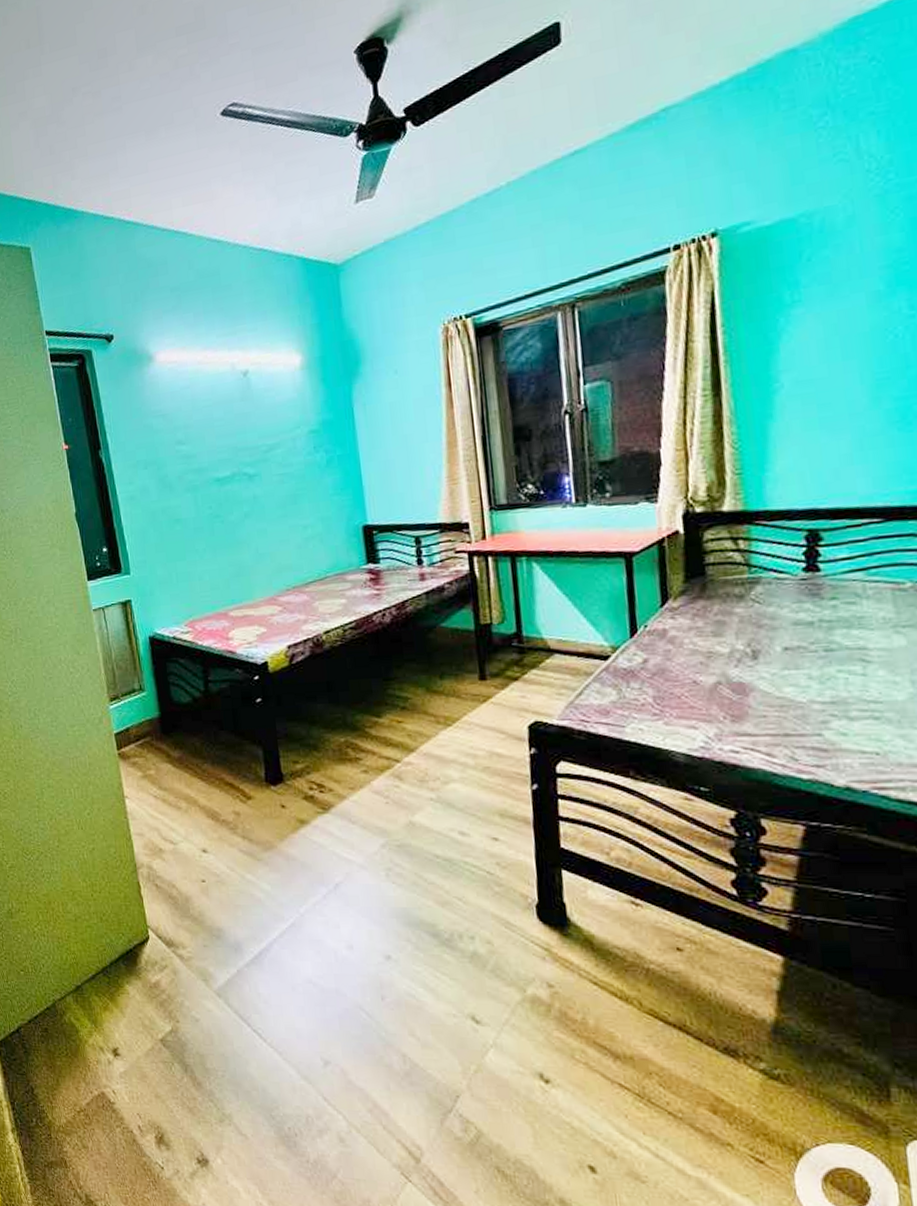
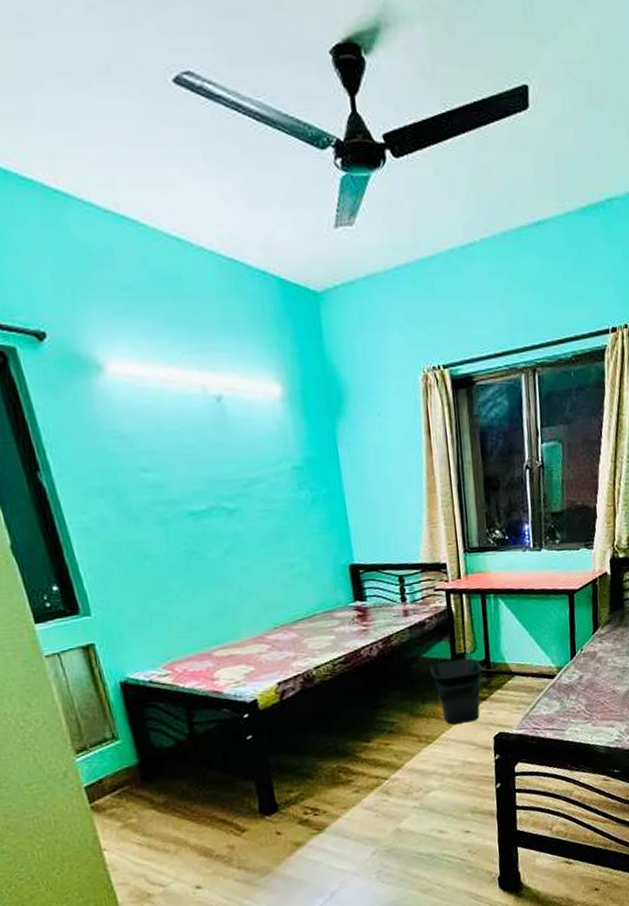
waste bin: none [448,630,514,706] -> present [429,658,483,725]

